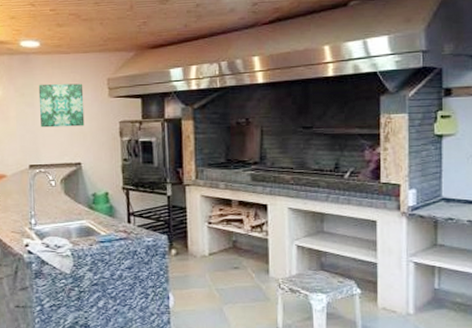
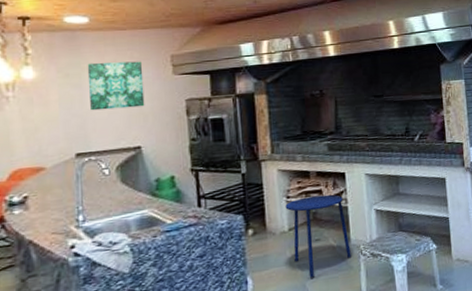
side table: none [207,225,269,303] -> present [285,194,351,278]

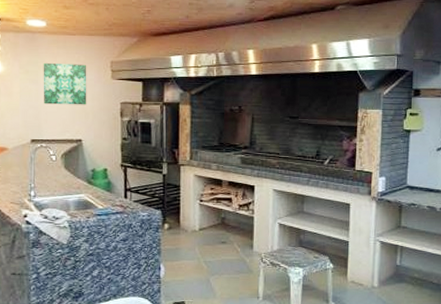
side table: present [285,194,351,278] -> none [198,203,253,275]

